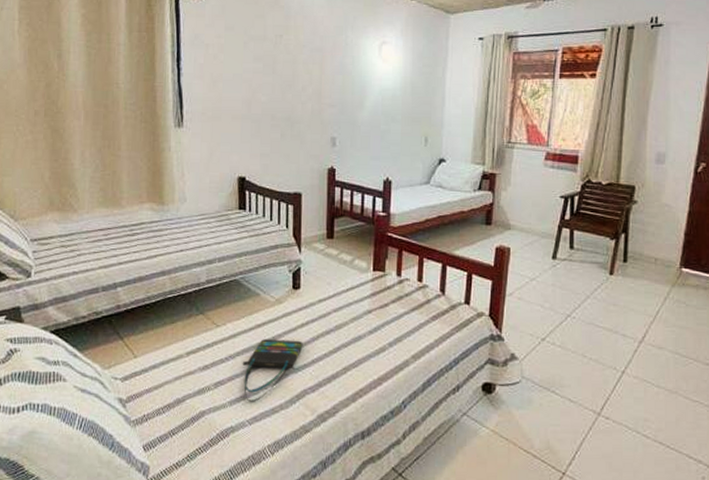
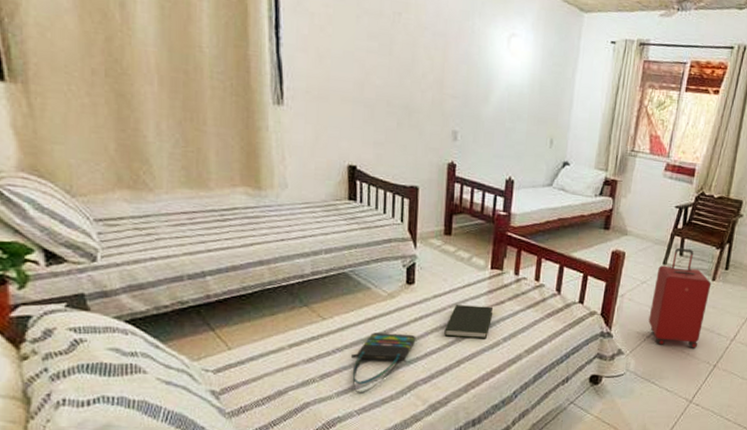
book: none [330,309,378,345] -> present [444,305,494,339]
suitcase: none [542,240,609,352] -> present [648,247,712,348]

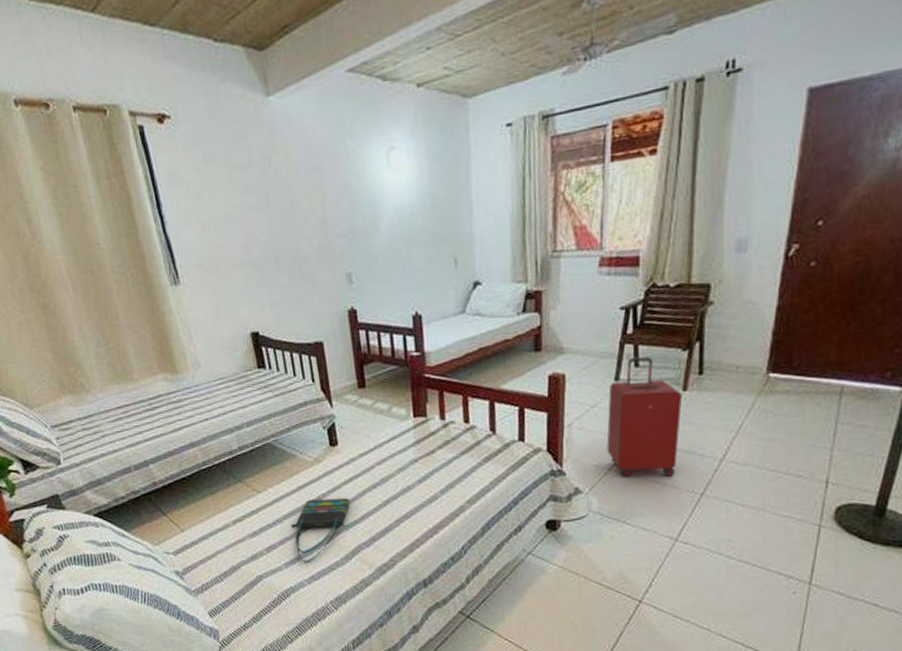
book: present [444,305,494,339] -> none [377,458,425,496]

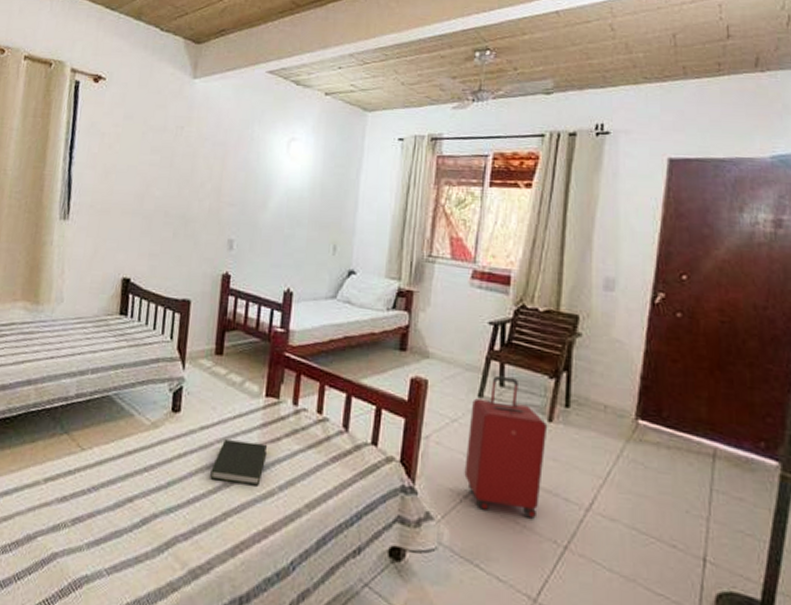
handbag: present [290,497,351,564] -> none [104,469,179,548]
book: none [377,458,425,496] -> present [210,440,268,486]

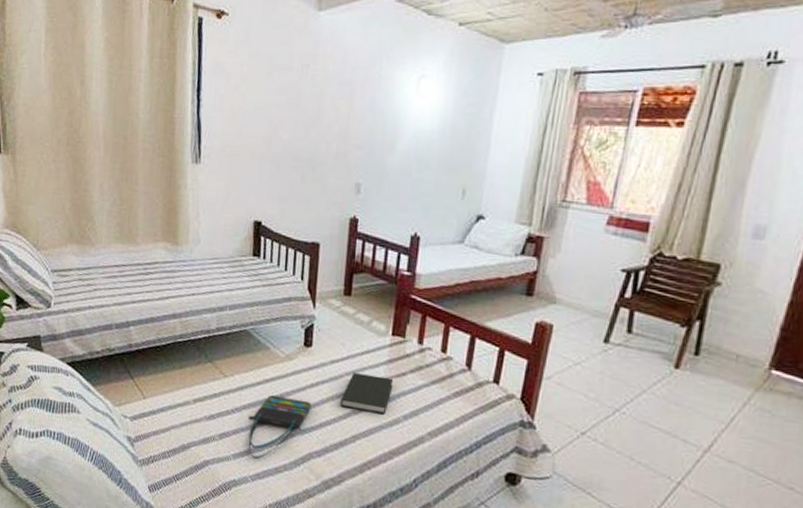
handbag: none [104,469,179,548] -> present [248,395,312,460]
suitcase: present [464,375,548,519] -> none [583,322,674,456]

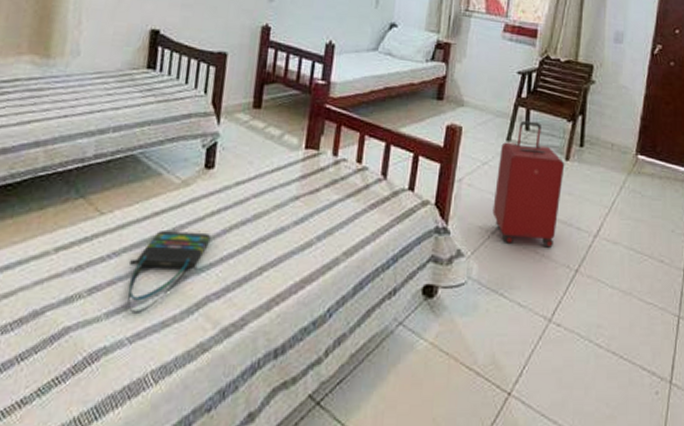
book: present [340,373,394,415] -> none [245,194,307,238]
suitcase: none [583,322,674,456] -> present [492,120,565,248]

